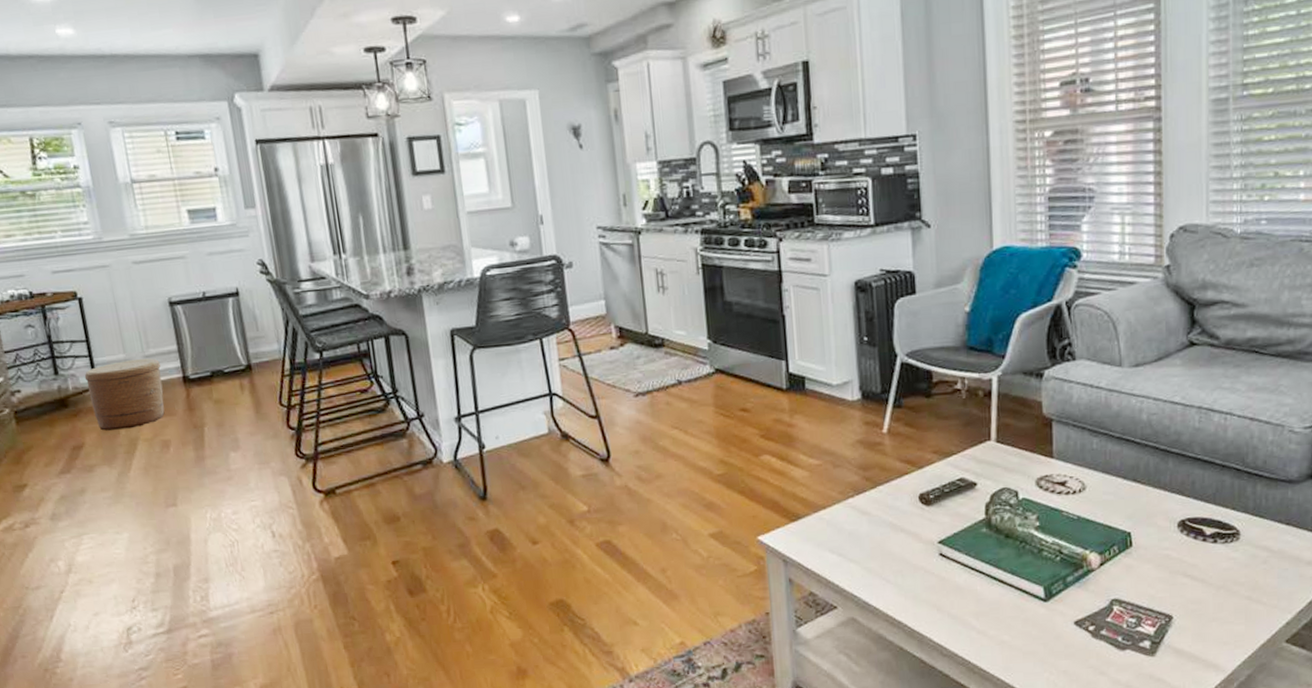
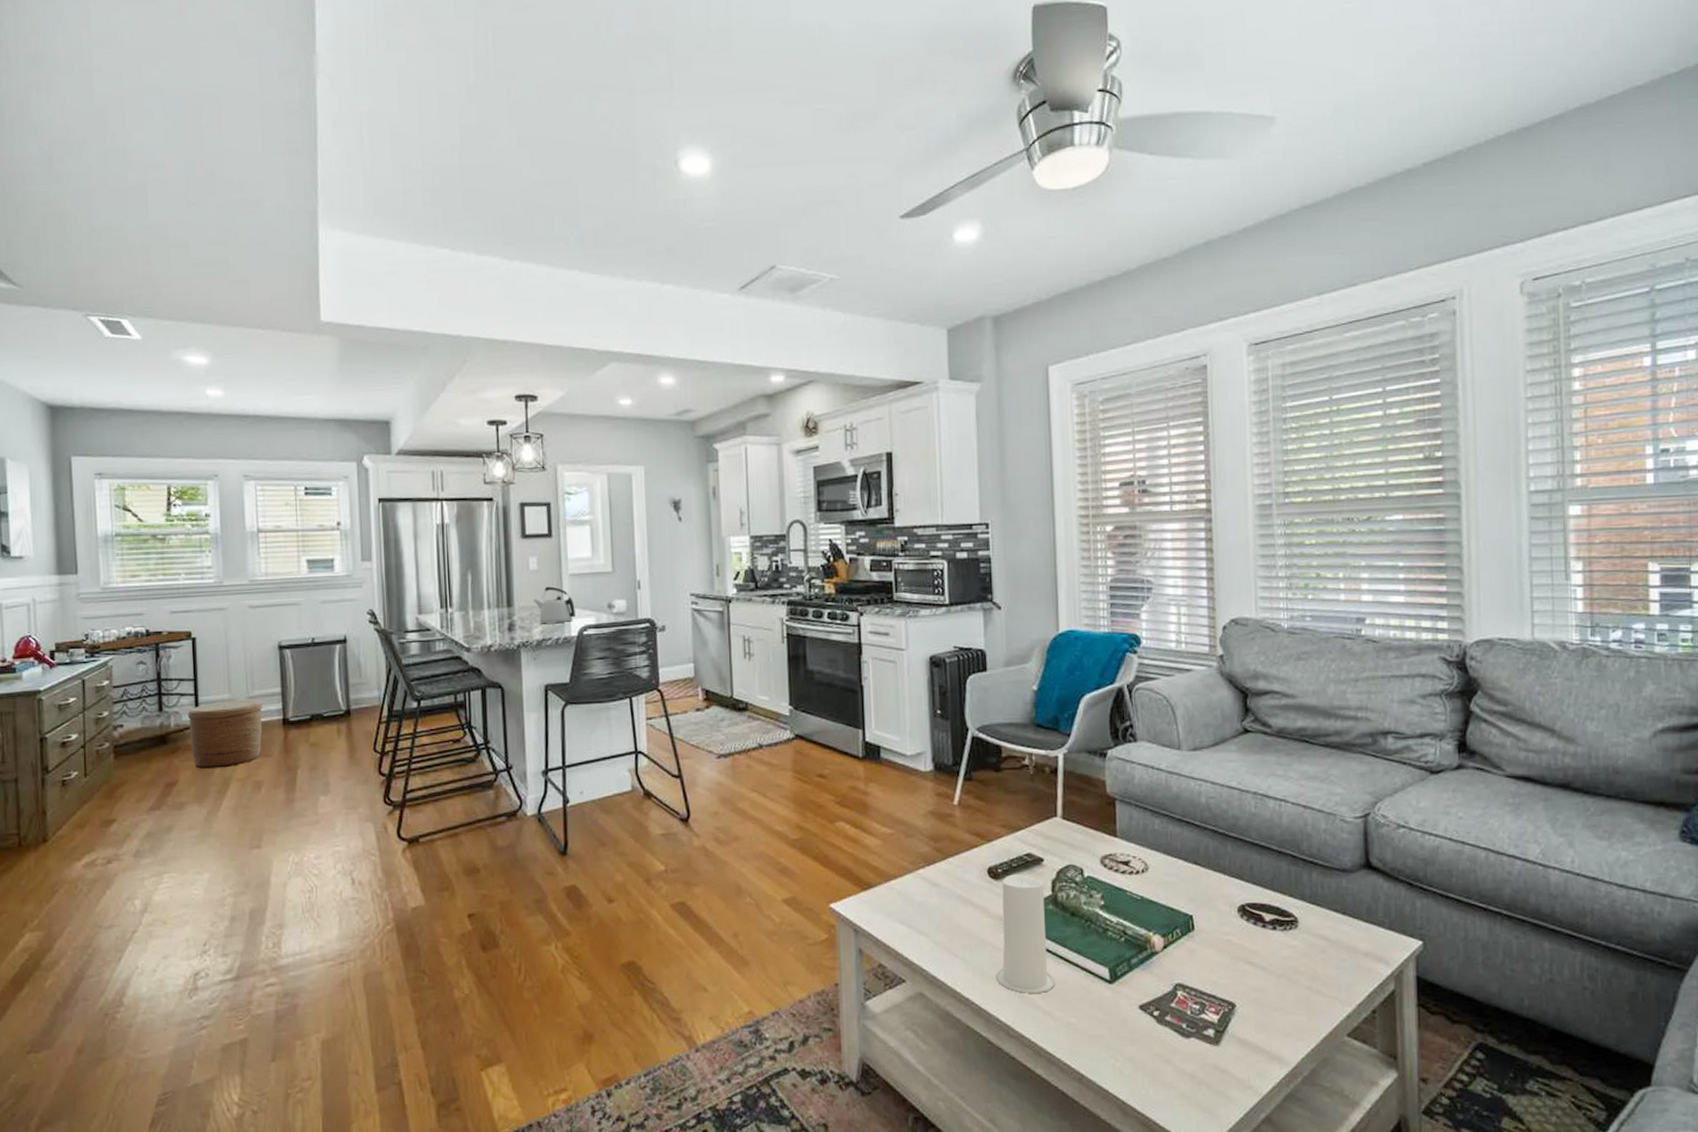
kettle: none [431,226,477,266] -> present [533,586,575,624]
candle: none [928,499,989,615] -> present [995,874,1055,993]

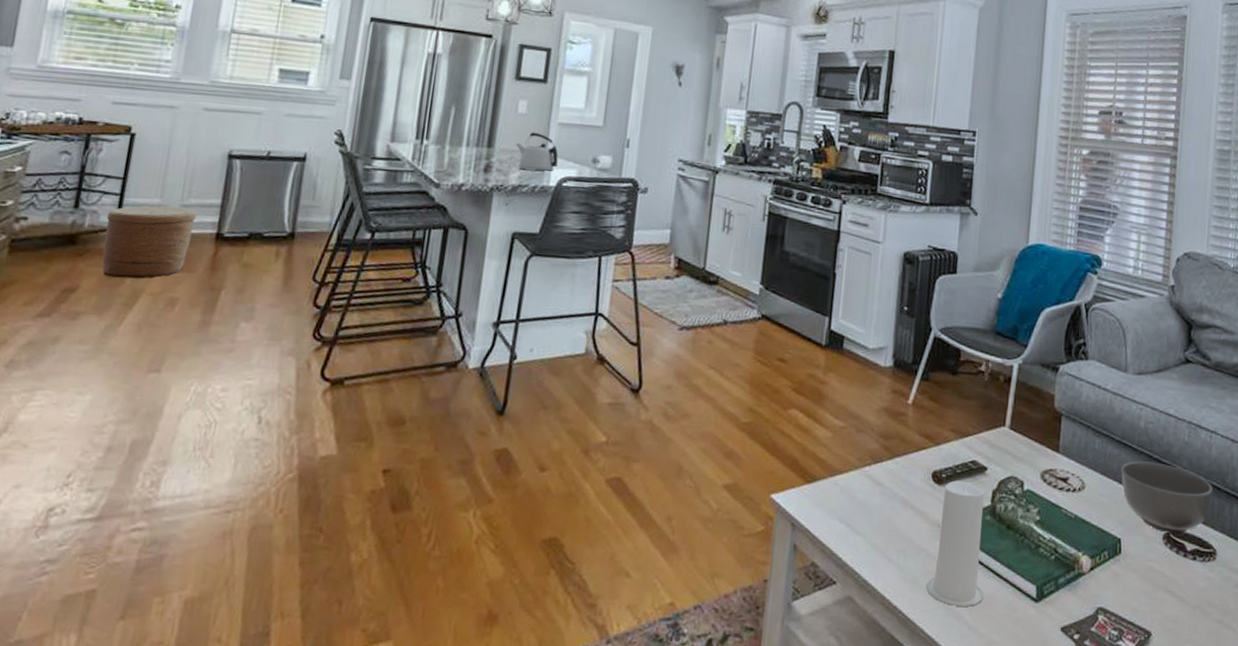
bowl: none [1184,837,1288,905] -> present [1120,461,1213,534]

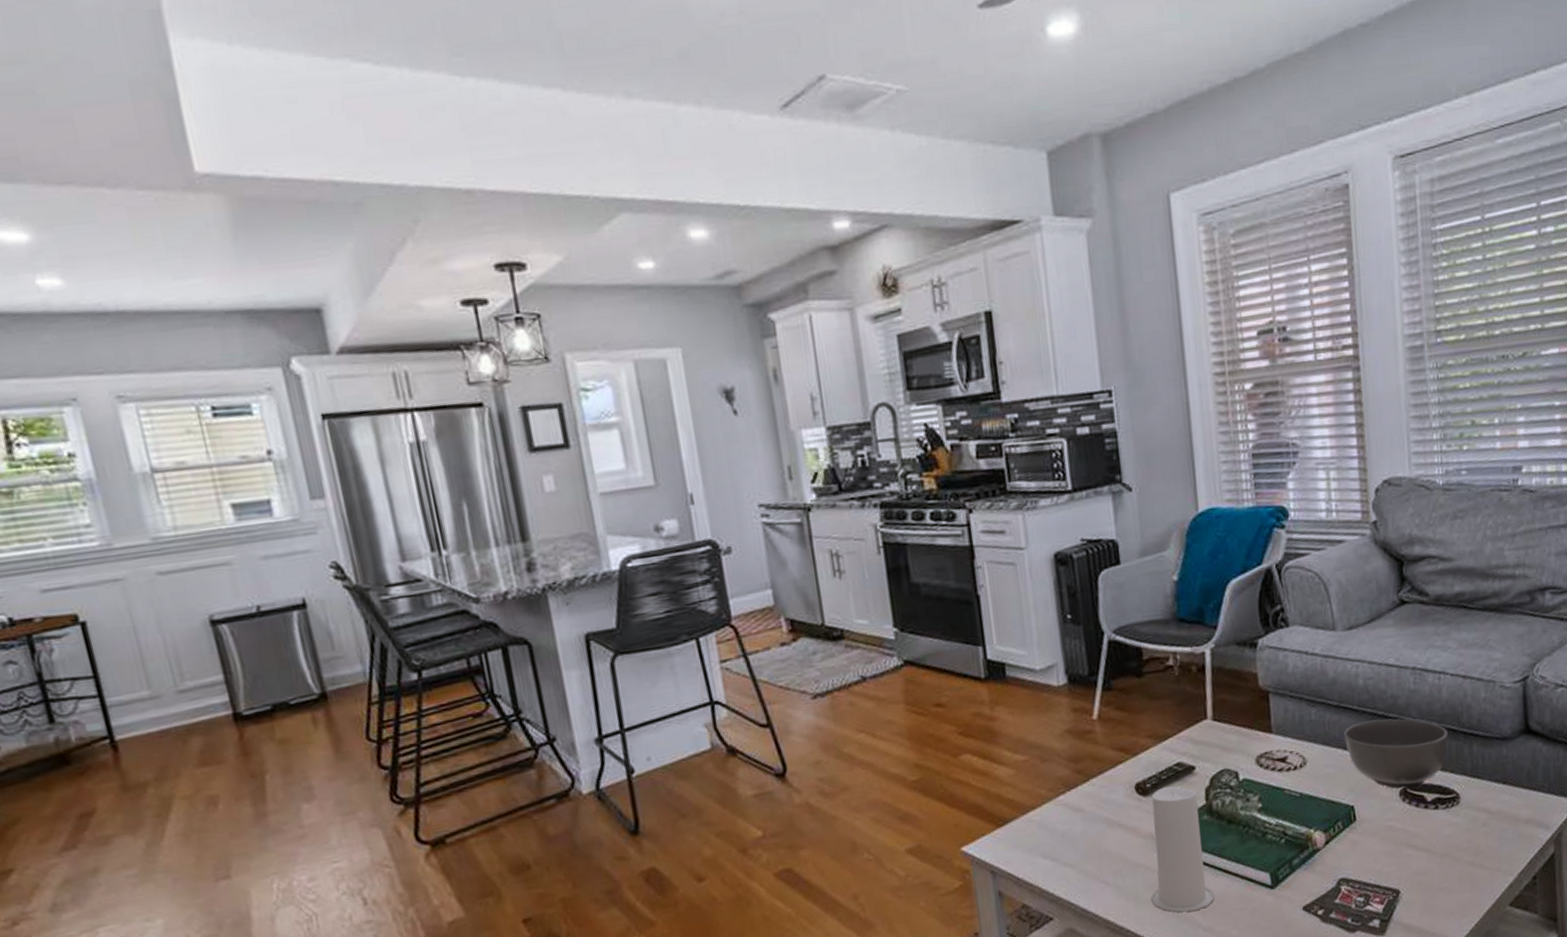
woven basket: present [102,206,197,279] -> none [92,693,209,791]
kettle: present [516,132,559,171] -> none [556,510,614,559]

